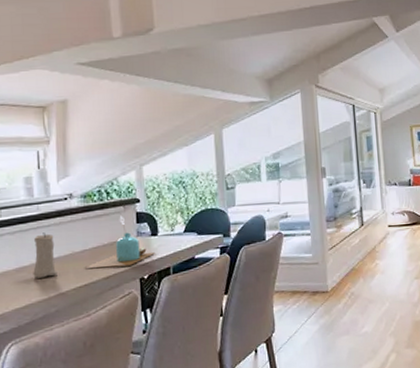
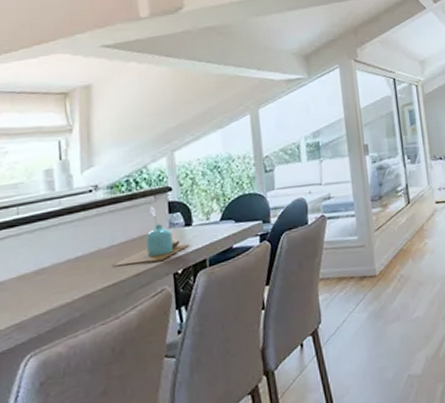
candle: present [33,232,57,278] -> none [54,229,82,280]

